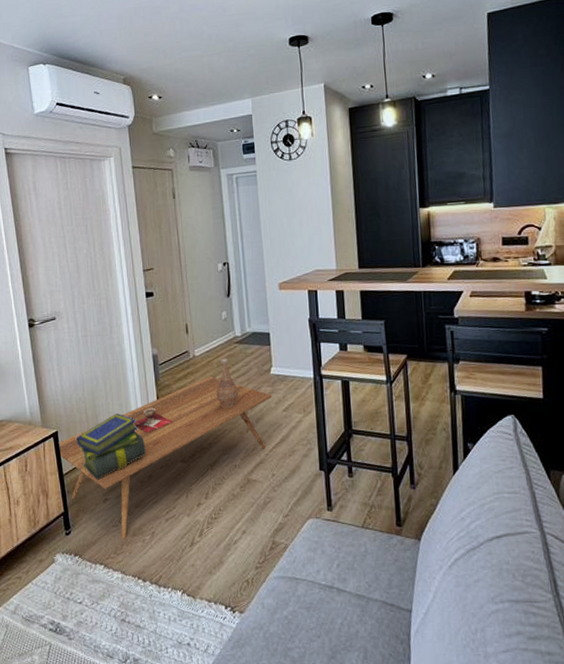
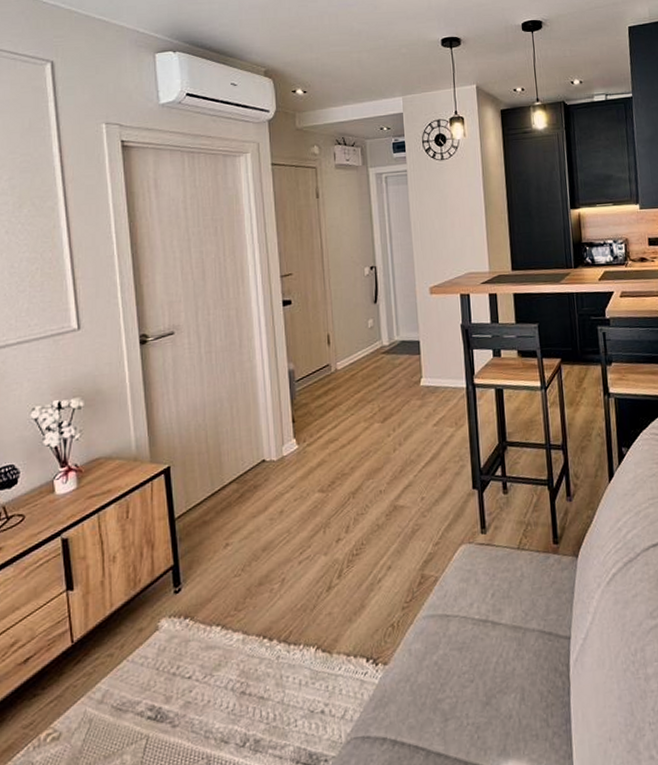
coffee table: present [59,377,273,539] -> none [171,392,422,591]
stack of books: present [76,413,147,480] -> none [193,440,278,522]
decorative bowl: present [132,407,172,434] -> none [262,430,309,462]
vase: present [216,358,239,409] -> none [360,370,386,427]

